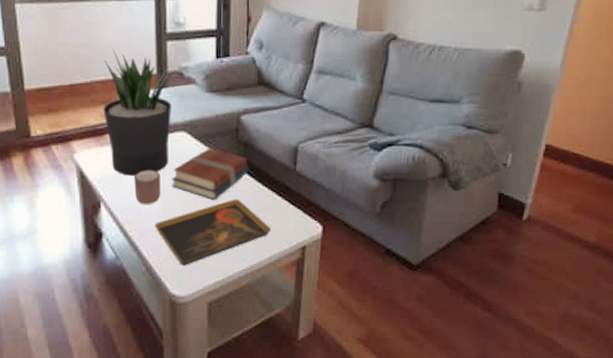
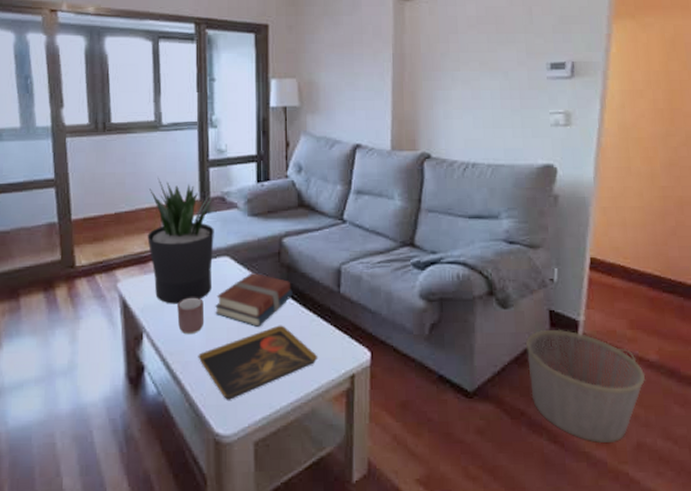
basket: none [472,210,582,313] -> present [525,329,646,444]

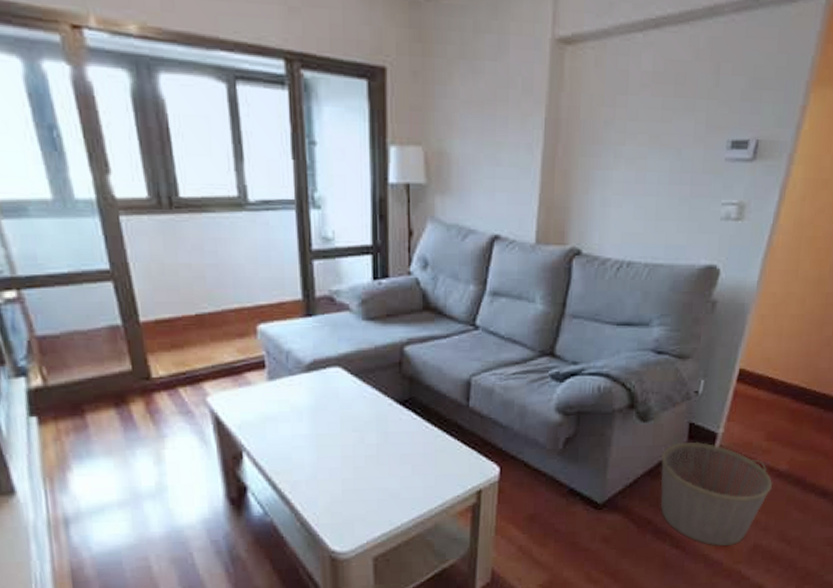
planter: present [147,177,214,304] -> none [238,270,322,420]
mug: present [177,297,205,335] -> none [281,412,314,453]
decorative tray: present [198,325,317,400] -> none [308,441,442,518]
books: present [215,272,293,327] -> none [326,384,416,443]

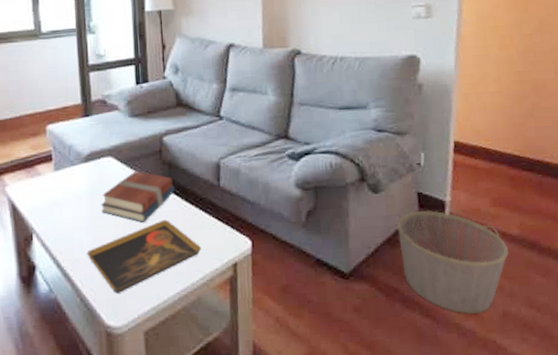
decorative tray: none [308,441,442,518] -> present [87,219,201,293]
books: none [326,384,416,443] -> present [101,170,175,222]

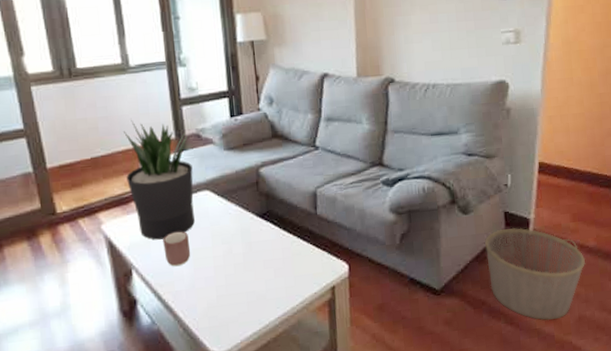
planter: none [32,83,97,205] -> present [124,119,195,240]
mug: none [65,197,92,234] -> present [163,231,191,267]
decorative tray: present [87,219,201,293] -> none [187,248,300,321]
books: present [101,170,175,222] -> none [200,203,273,253]

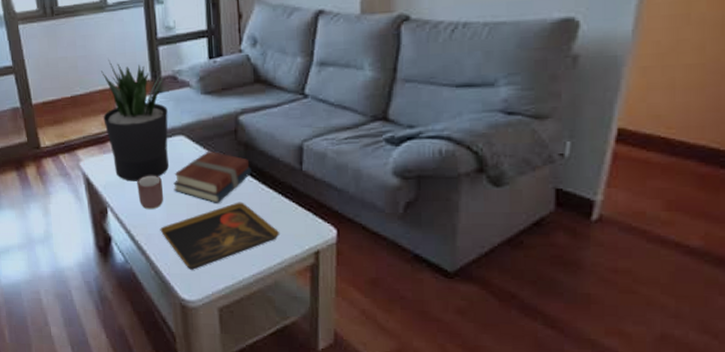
decorative tray: none [187,248,300,321] -> present [160,202,279,270]
books: none [200,203,273,253] -> present [173,150,252,203]
basket: present [484,227,586,321] -> none [521,209,682,332]

